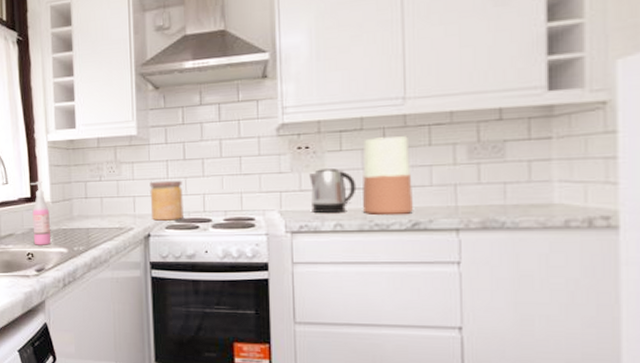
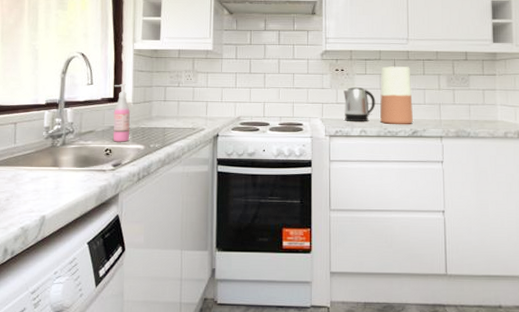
jar: present [149,180,183,221] -> none [220,89,248,123]

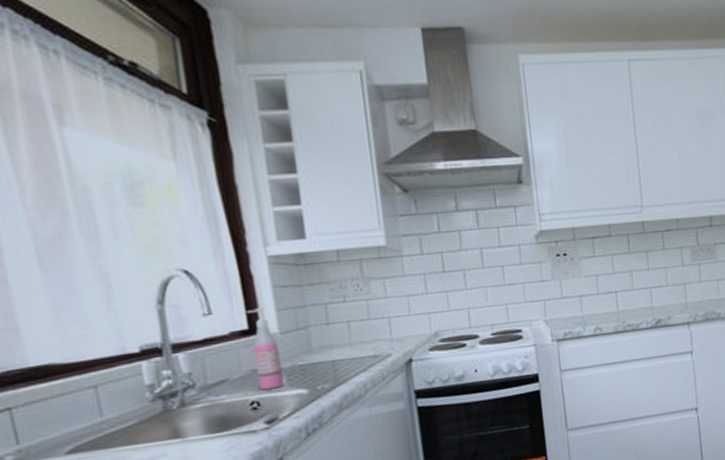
kettle: present [344,86,376,121] -> none [569,273,610,319]
vase: present [380,66,413,124] -> none [612,241,655,316]

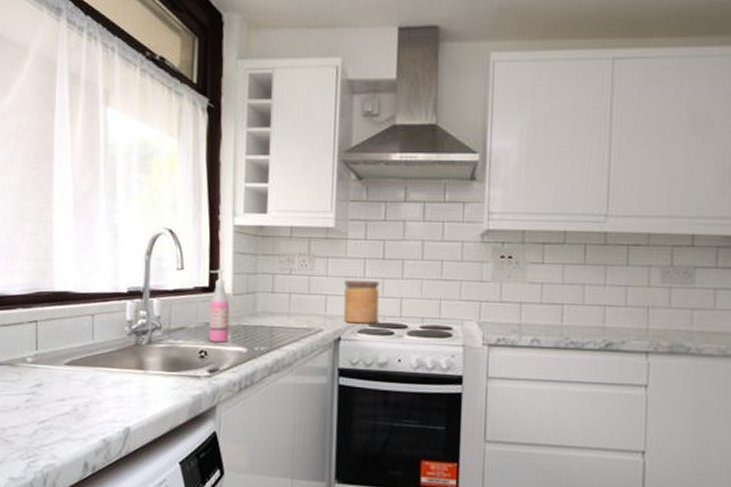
jar: none [406,295,448,343] -> present [343,279,380,324]

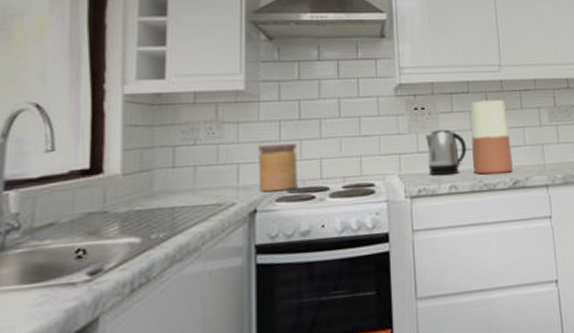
soap dispenser: present [208,270,230,343] -> none [88,147,118,237]
kettle: none [510,279,556,327] -> present [426,128,467,175]
vase: none [560,253,609,333] -> present [470,100,513,175]

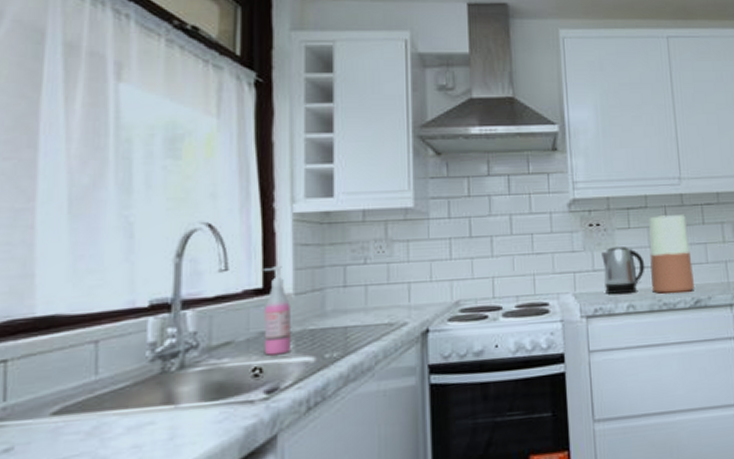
soap dispenser: none [88,147,118,237] -> present [263,266,292,356]
jar: present [258,143,297,193] -> none [429,261,470,312]

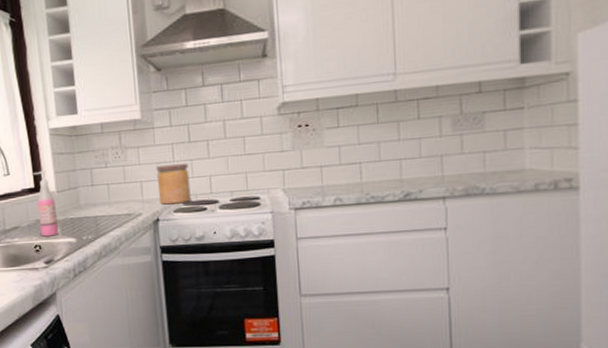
jar: none [429,261,470,312] -> present [156,163,191,205]
kettle: present [601,245,645,294] -> none [310,144,354,189]
vase: present [648,215,694,294] -> none [358,111,405,188]

